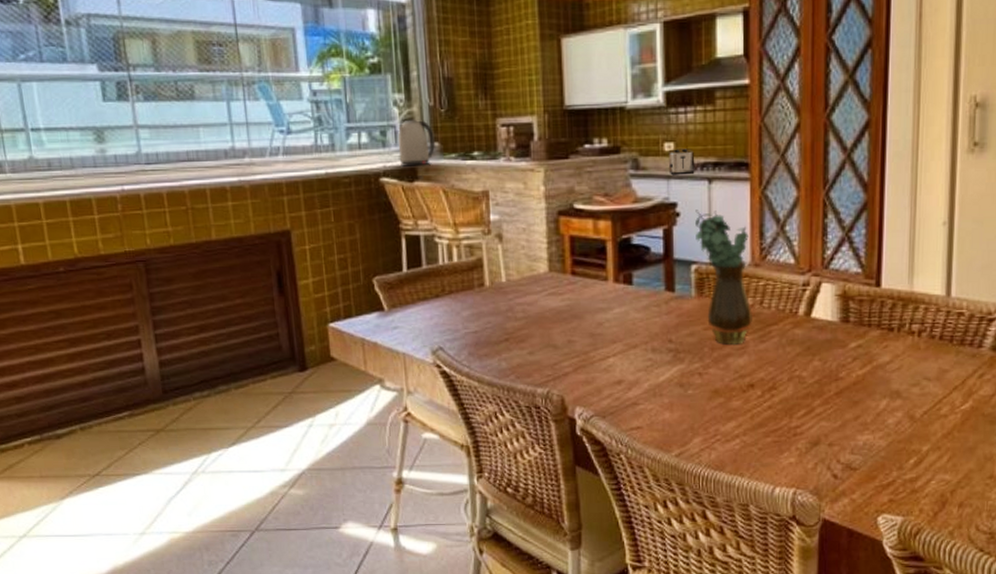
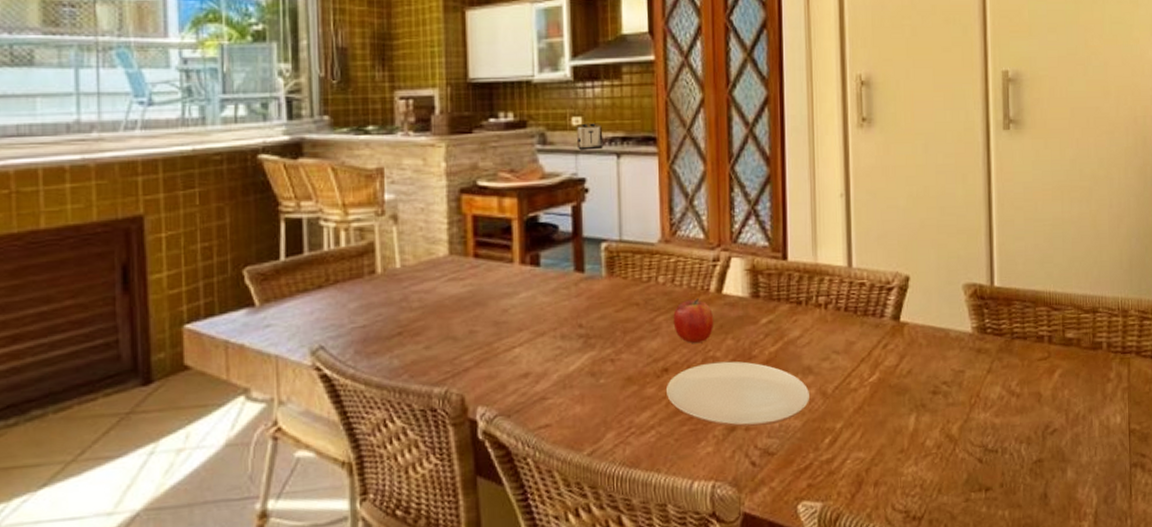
kettle: present [398,119,435,167] -> none [281,90,324,142]
vase: present [695,210,752,345] -> none [604,185,665,327]
plate: none [751,381,896,443] -> present [665,361,809,427]
fruit: none [760,320,802,362] -> present [673,297,714,343]

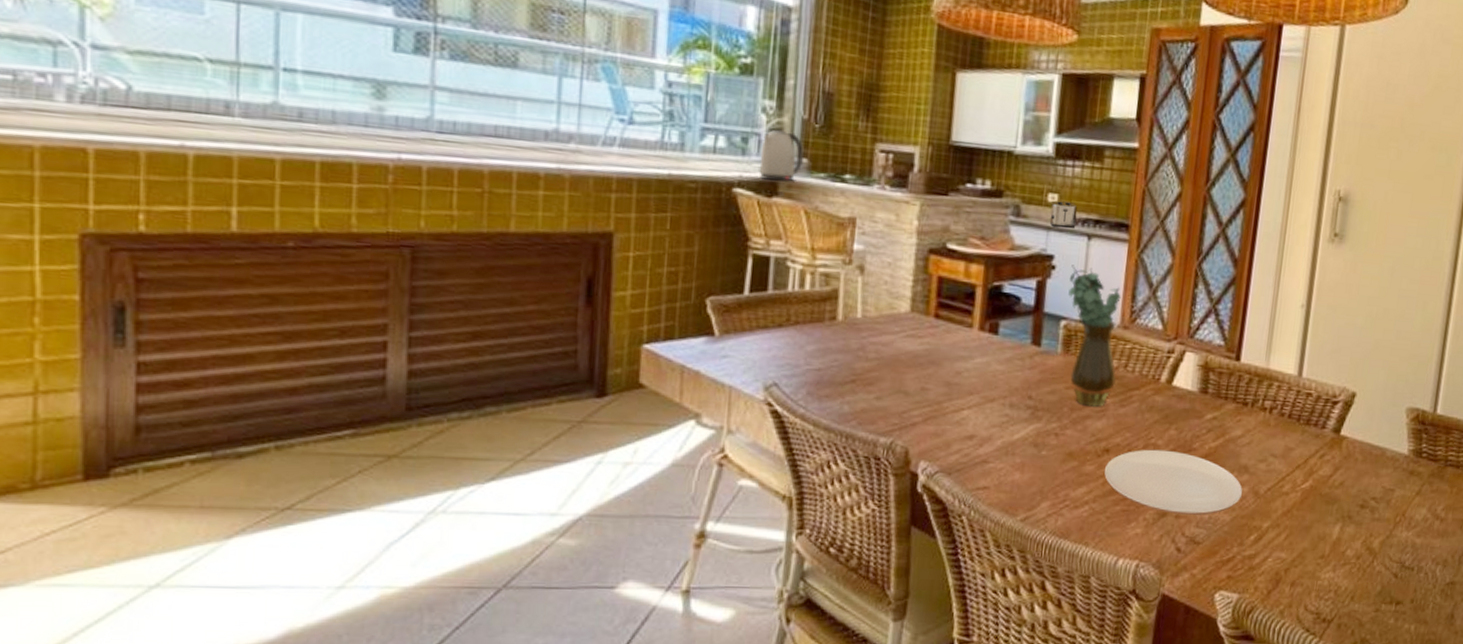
kettle: none [281,90,324,142] -> present [758,129,804,182]
vase: none [604,185,665,327] -> present [1068,265,1121,407]
fruit: present [673,297,714,343] -> none [1120,386,1161,429]

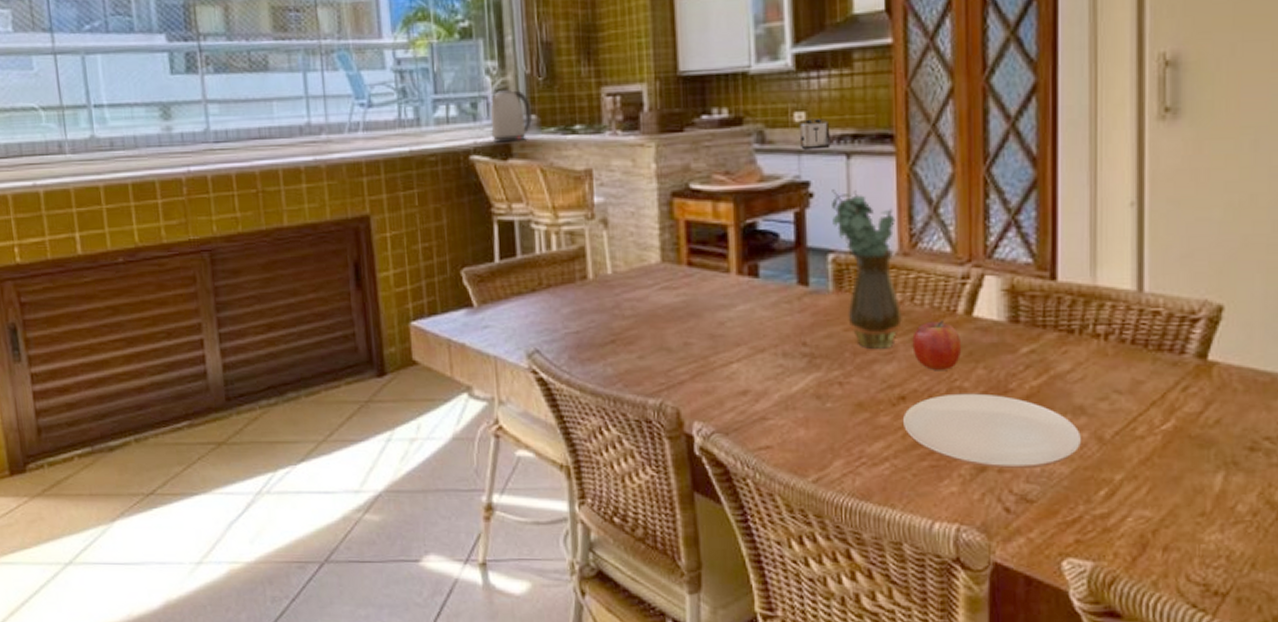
fruit: none [1120,386,1161,429] -> present [912,319,962,370]

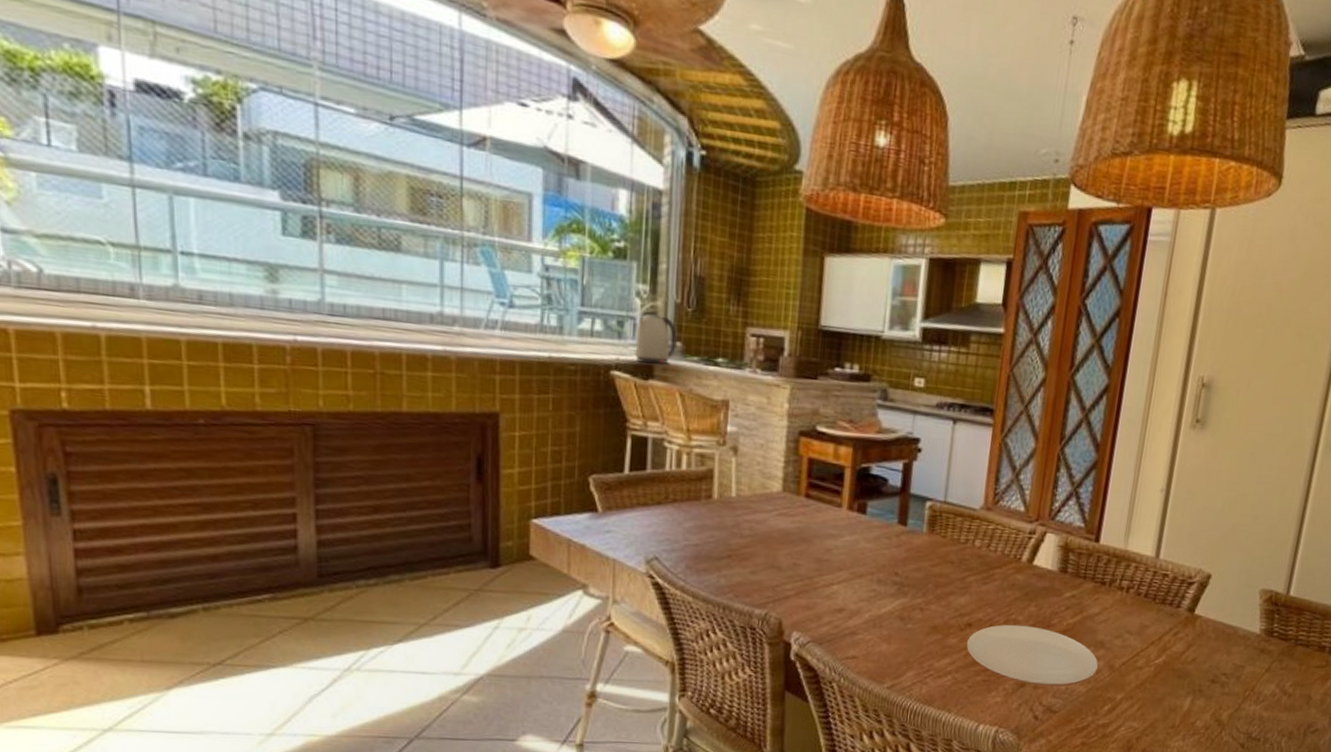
toaster: present [799,118,831,150] -> none [916,385,944,413]
vase: present [832,189,902,349] -> none [934,448,985,584]
fruit: present [912,319,962,370] -> none [982,565,1022,605]

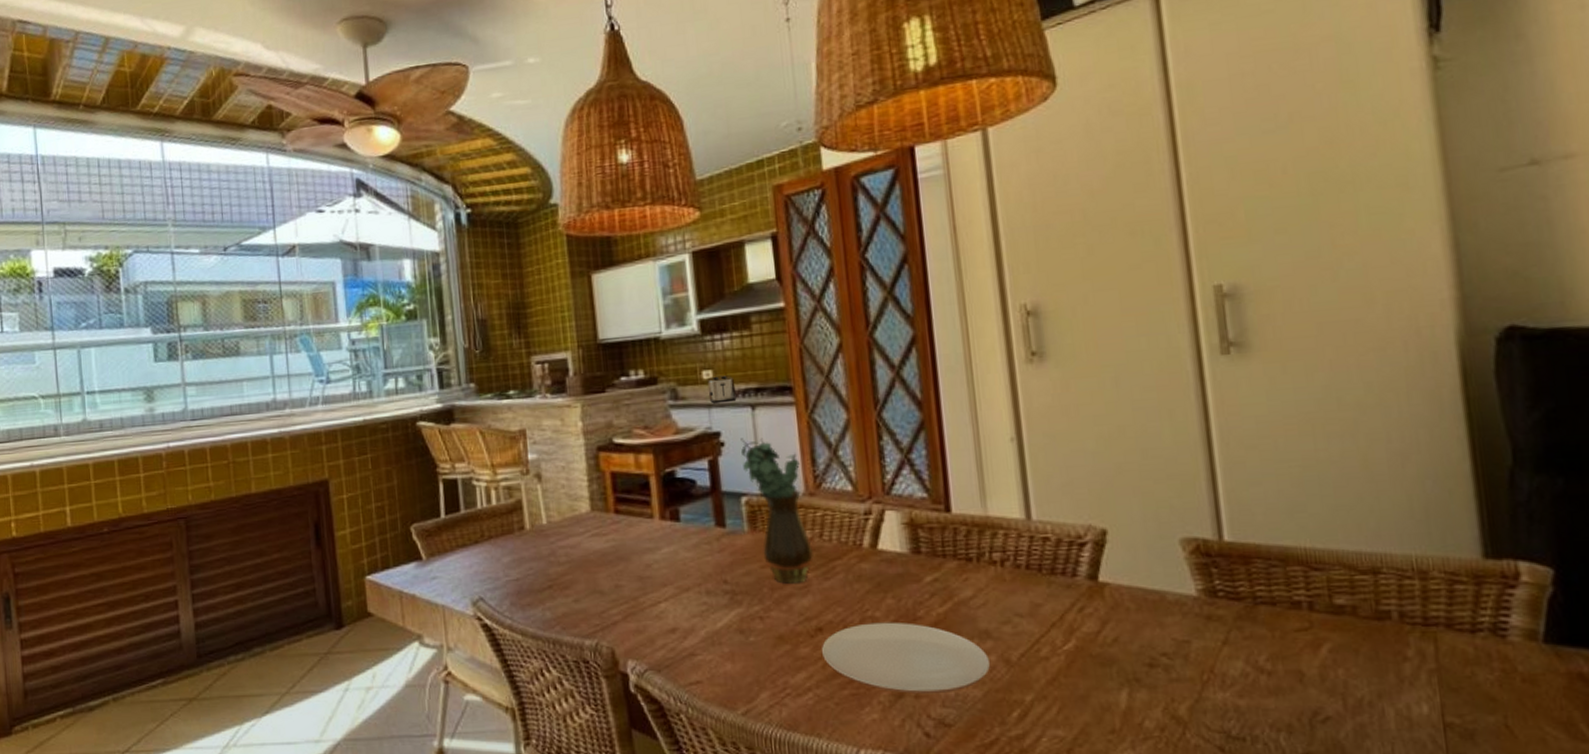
kettle: present [634,313,677,365] -> none [434,361,471,409]
toaster: none [916,385,944,413] -> present [707,375,737,404]
vase: none [934,448,985,584] -> present [740,438,814,584]

